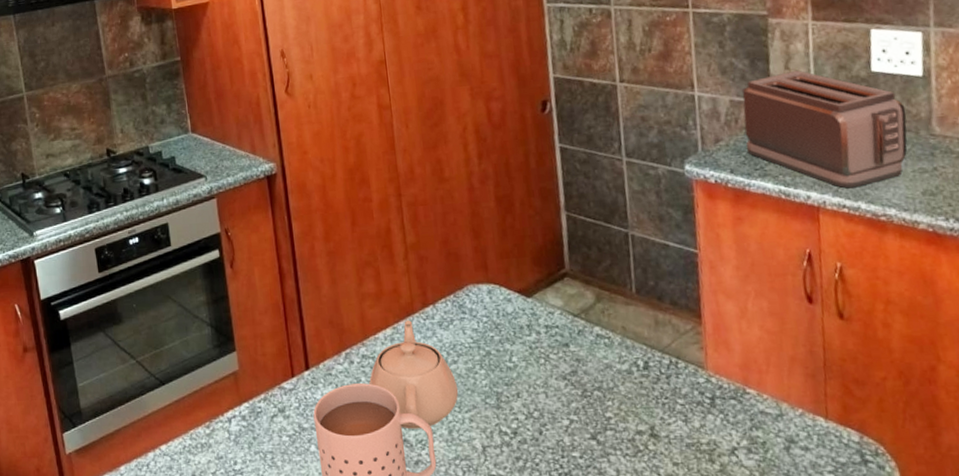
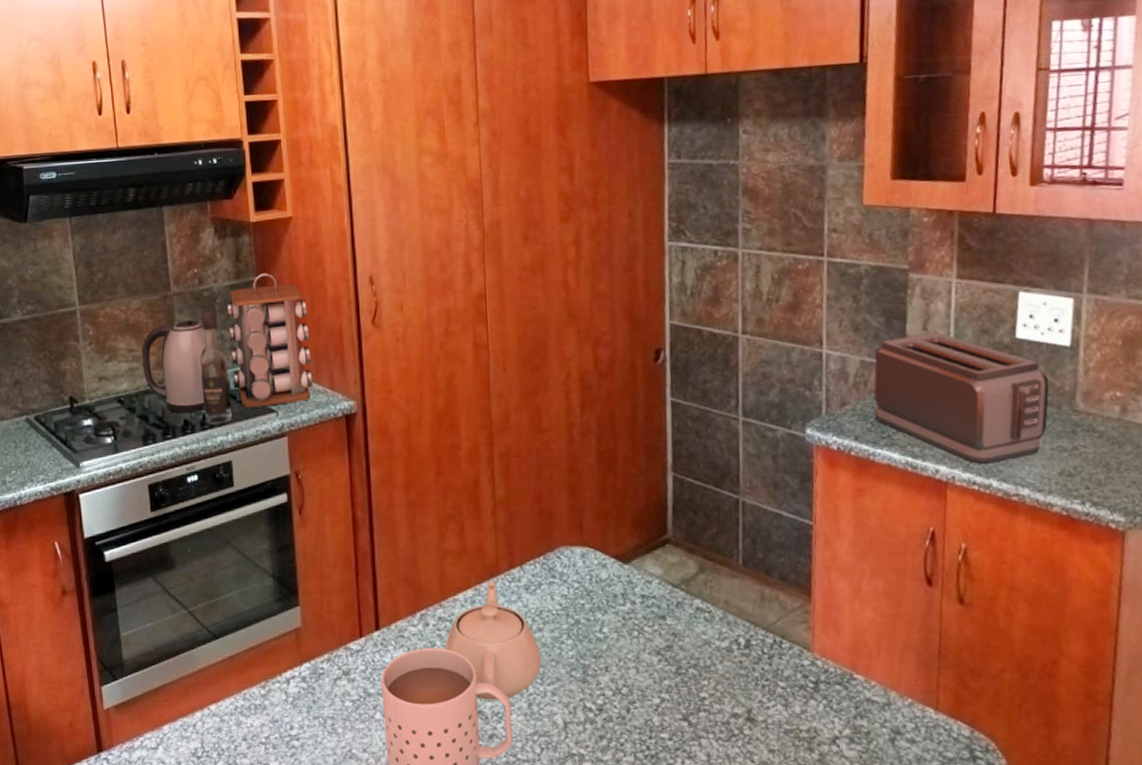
kettle: none [82,98,142,183] -> present [141,319,206,414]
bottle: none [133,88,167,192] -> present [200,309,233,425]
spice rack: none [155,53,237,175] -> present [226,273,313,408]

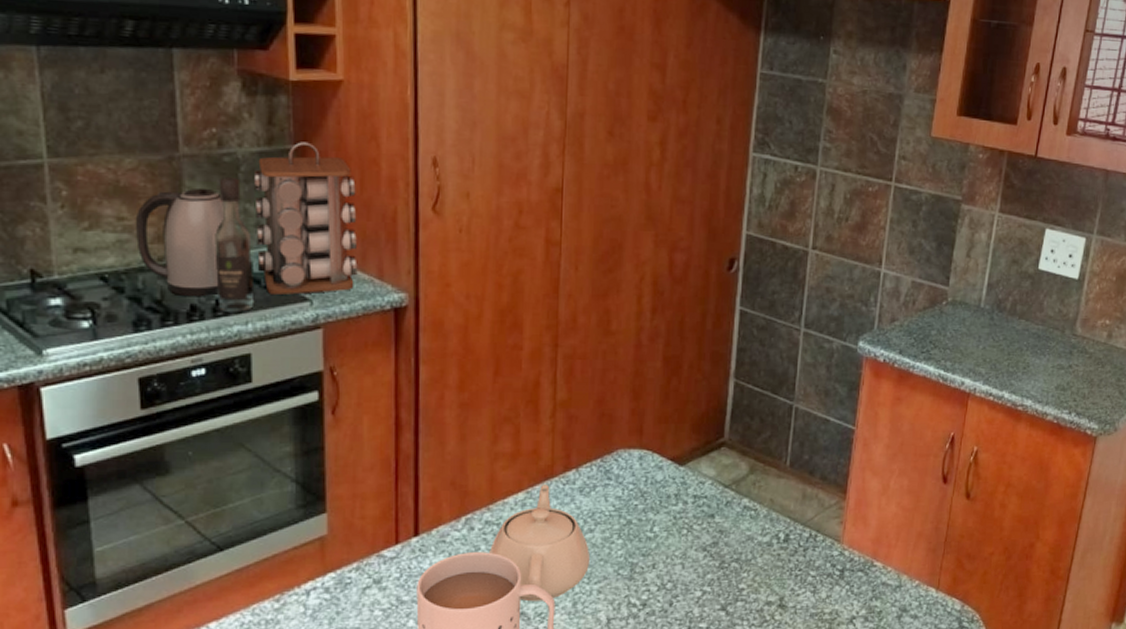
toaster: present [873,331,1050,464] -> none [918,259,1059,378]

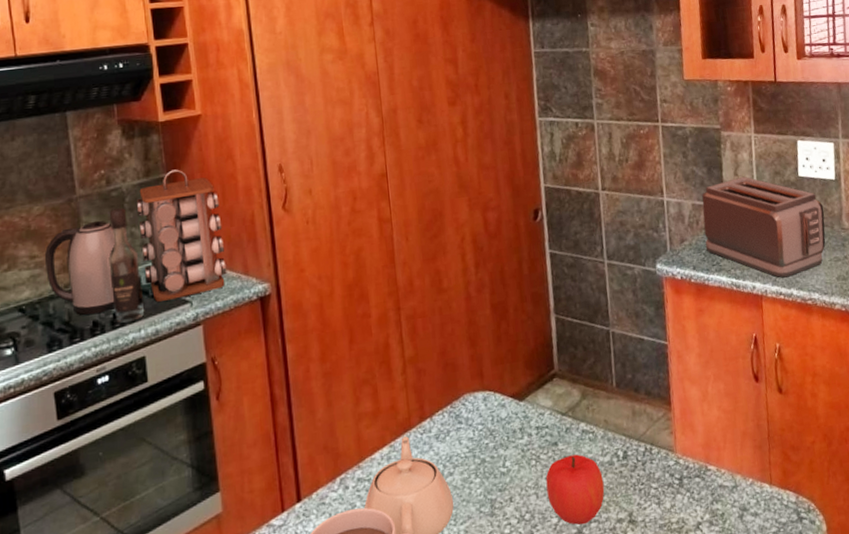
fruit: none [694,530,759,602] -> present [545,454,605,525]
toaster: none [918,259,1059,378] -> present [702,176,826,278]

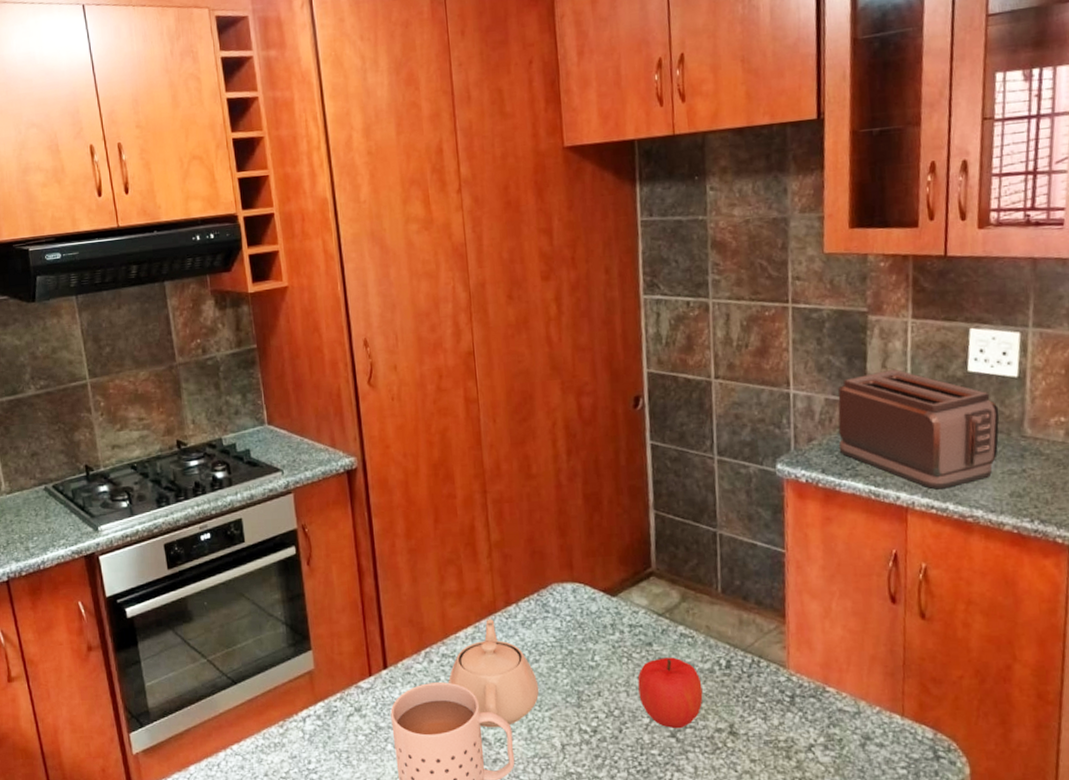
kettle: present [44,220,116,315] -> none [150,387,214,476]
bottle: present [109,208,145,323] -> none [205,376,241,486]
spice rack: present [136,169,227,302] -> none [229,340,315,468]

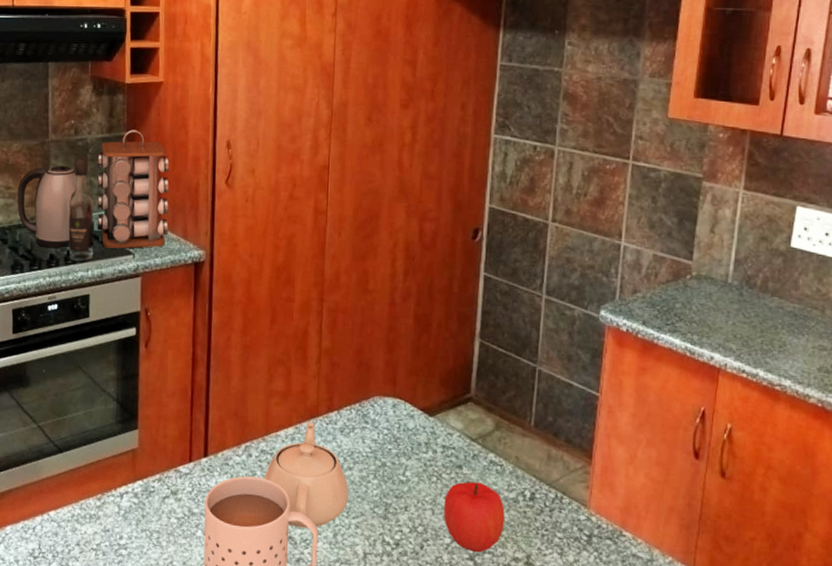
kettle: none [150,387,214,476] -> present [17,165,76,249]
bottle: none [205,376,241,486] -> present [68,157,94,261]
spice rack: none [229,340,315,468] -> present [97,130,170,249]
toaster: present [838,368,1000,490] -> none [662,234,816,356]

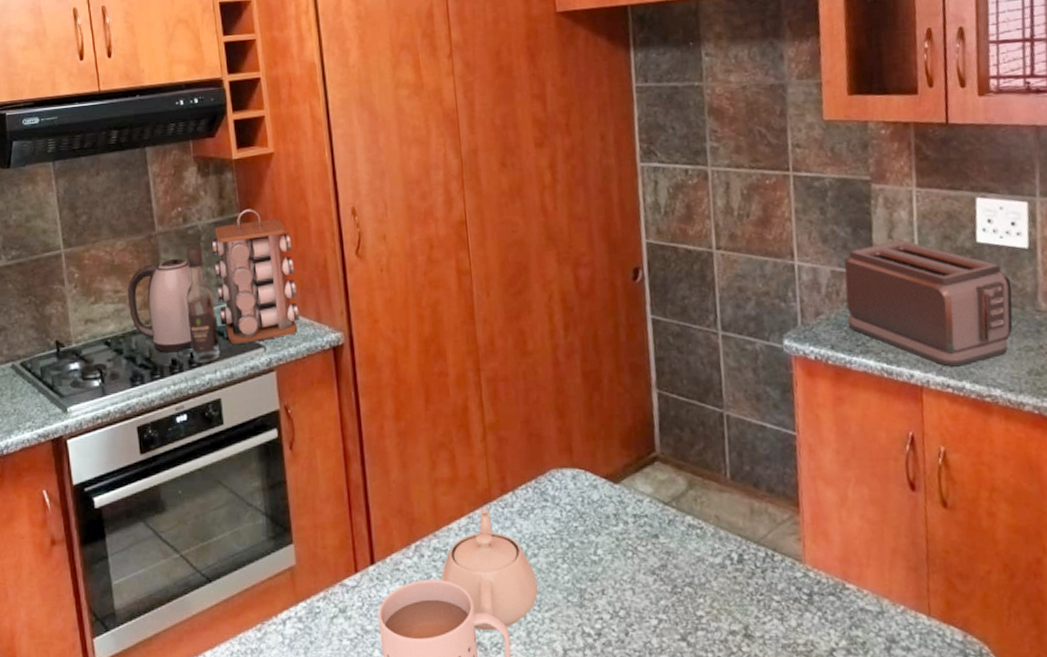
fruit: present [444,481,505,553] -> none [643,551,715,632]
toaster: none [662,234,816,356] -> present [844,239,1013,367]

